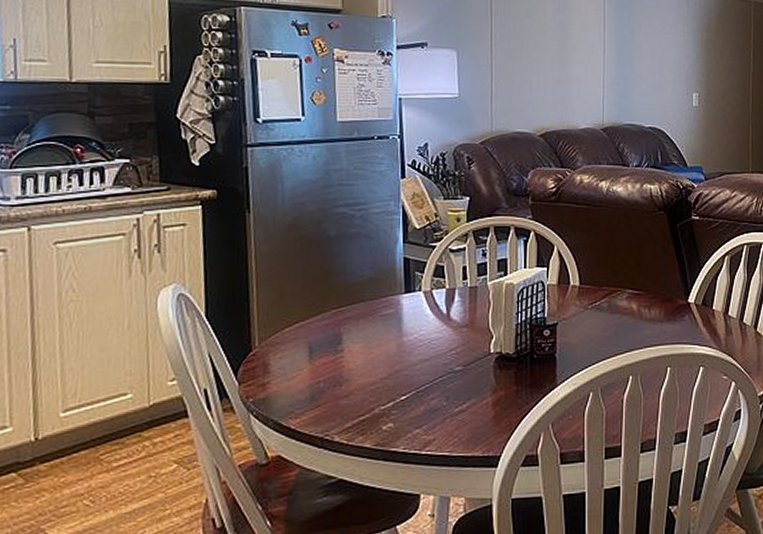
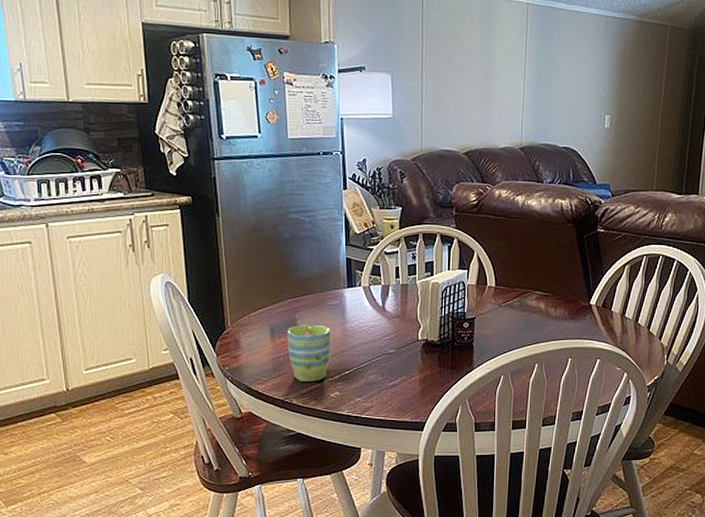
mug: none [329,339,385,412] -> present [287,324,332,382]

